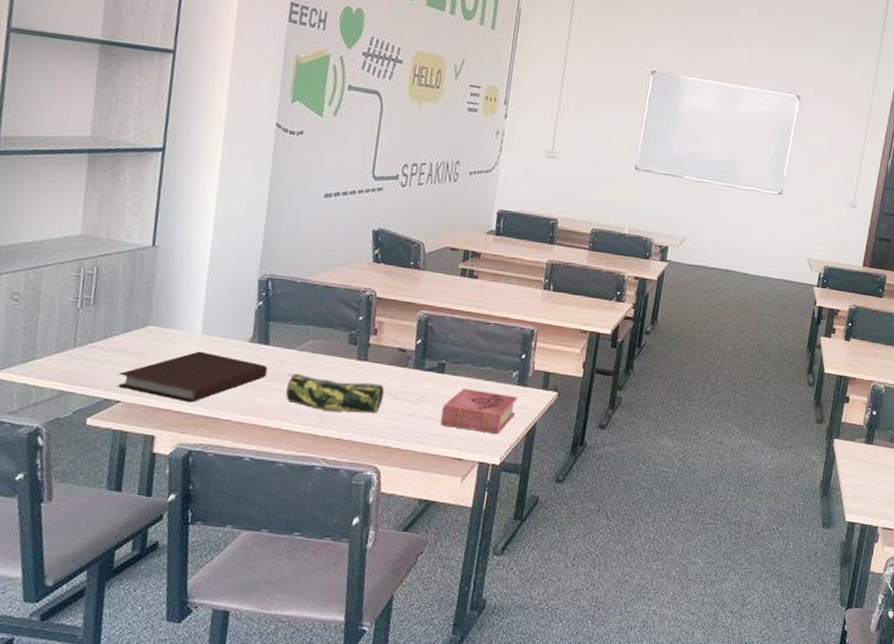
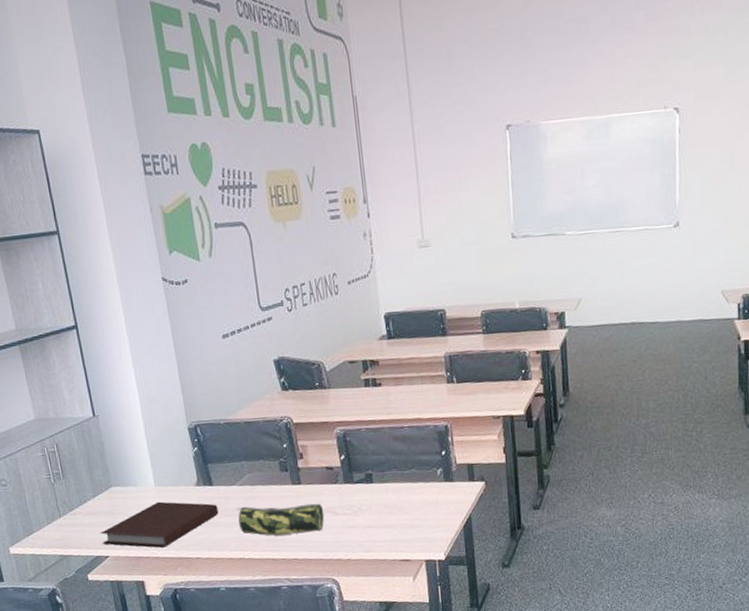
book: present [440,387,517,434] -> none [379,492,449,532]

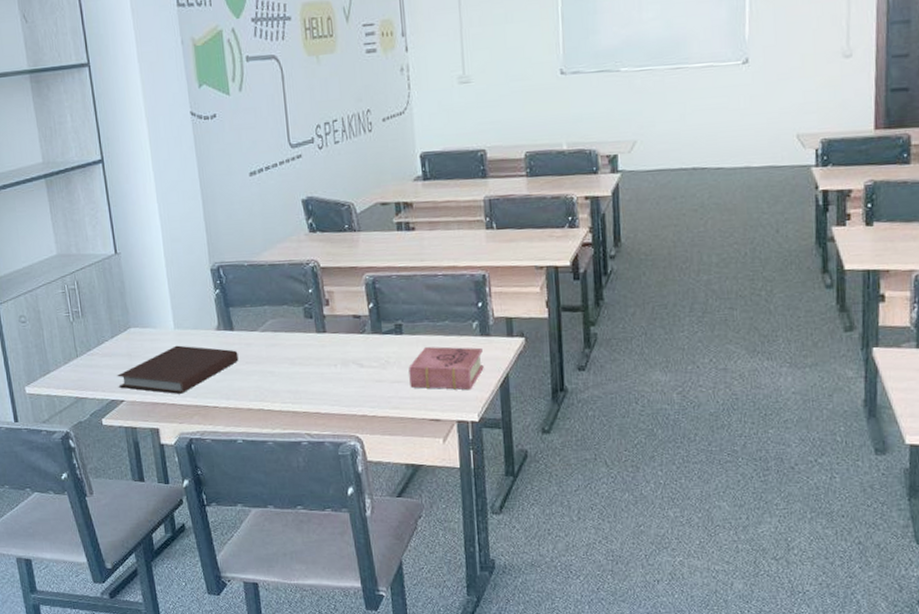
pencil case: present [236,503,325,536] -> none [257,353,350,387]
book: none [379,492,449,532] -> present [408,346,484,390]

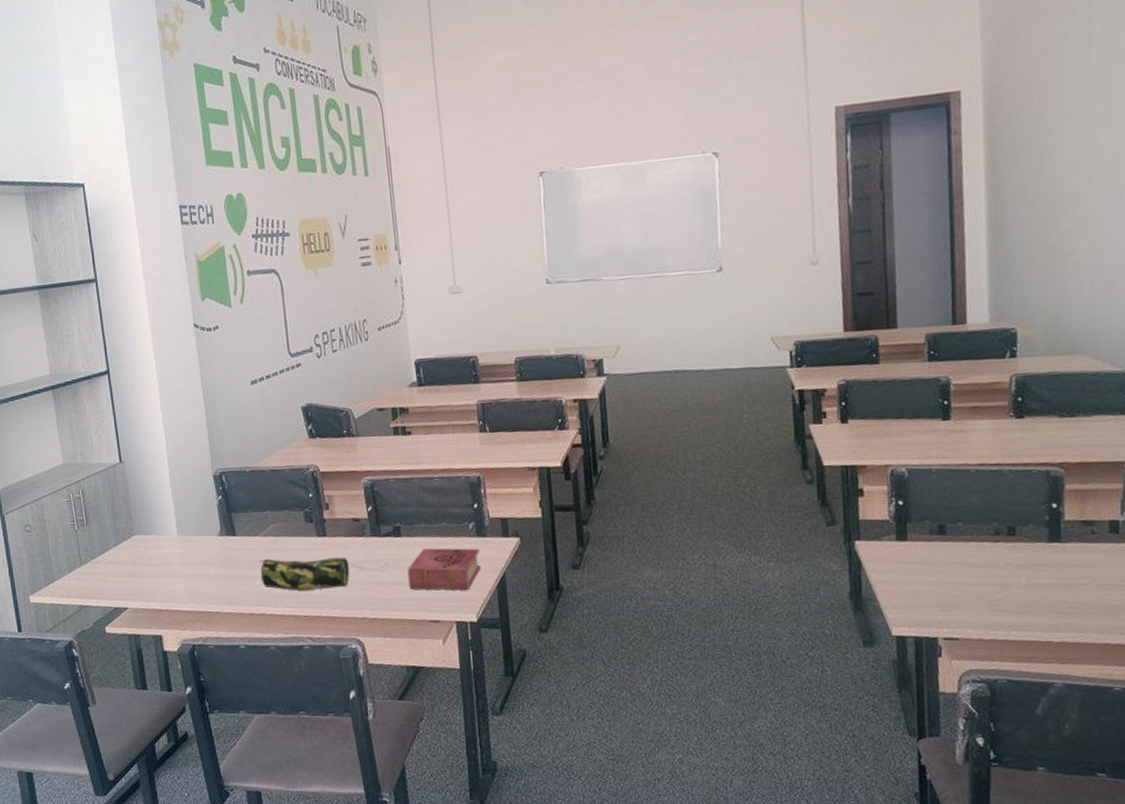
notebook: present [117,345,239,394] -> none [121,551,241,601]
pencil case: none [257,353,350,387] -> present [259,557,350,591]

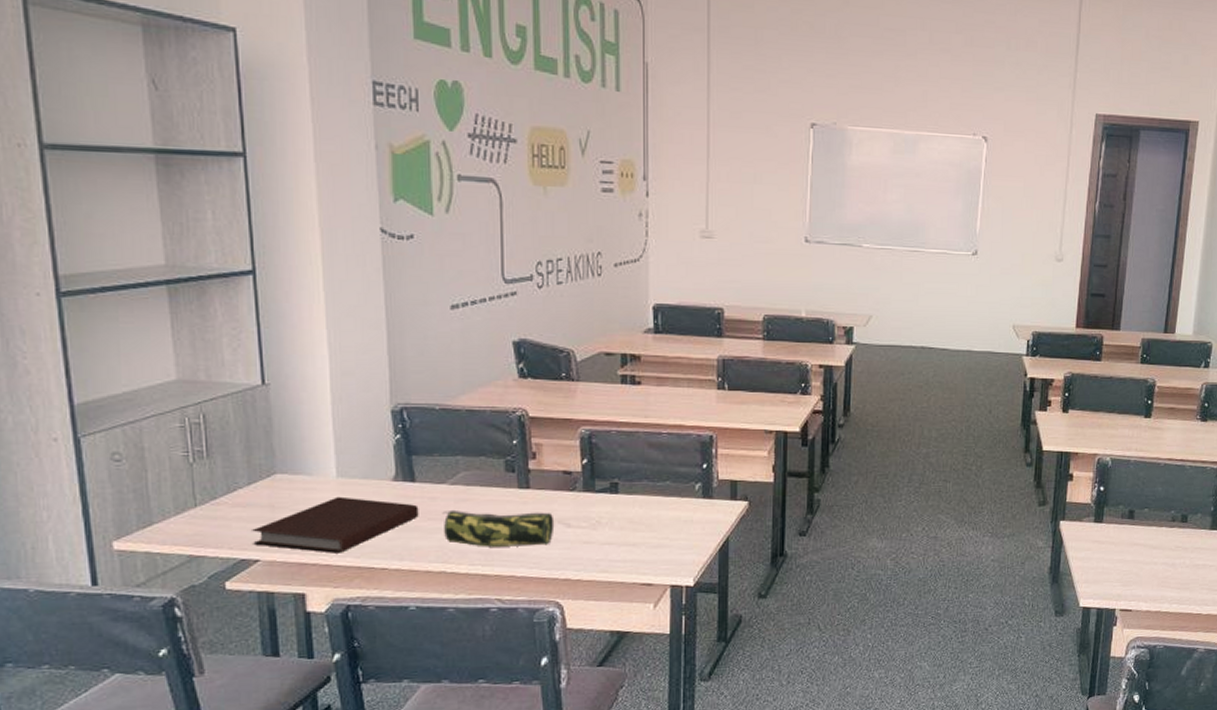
notebook: none [121,551,241,601] -> present [252,496,419,553]
book: present [407,548,481,591] -> none [622,507,704,553]

